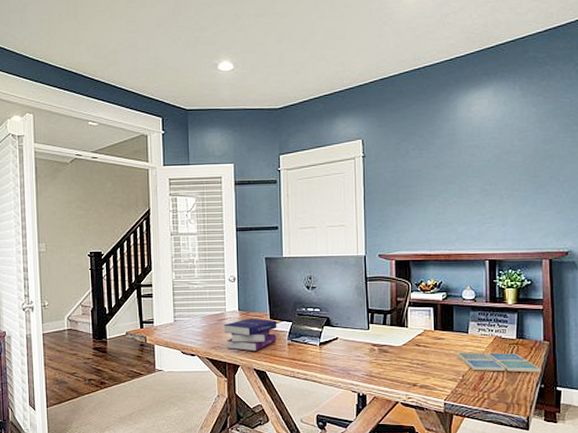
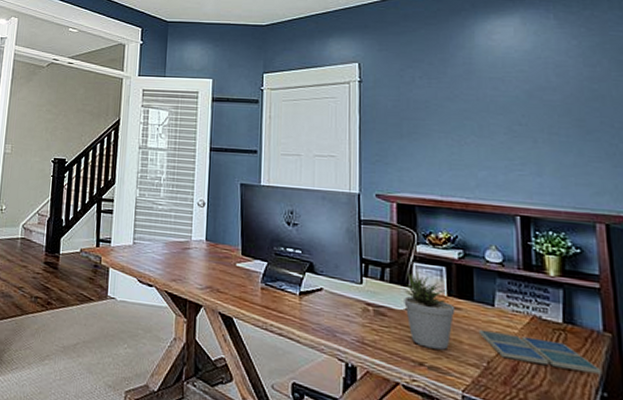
book: present [224,318,277,352] -> none [188,251,250,292]
potted plant: none [401,314,440,372] -> present [404,271,455,350]

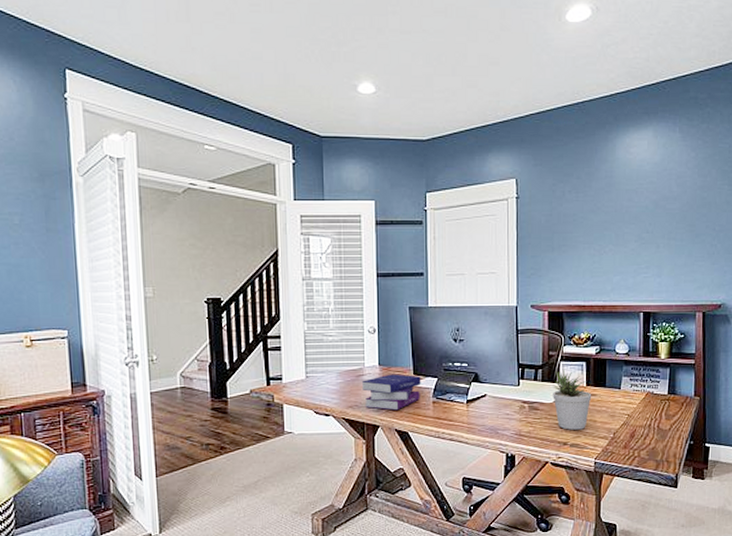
book: none [188,251,250,292] -> present [362,374,421,411]
drink coaster: present [478,329,603,375] -> none [608,408,691,429]

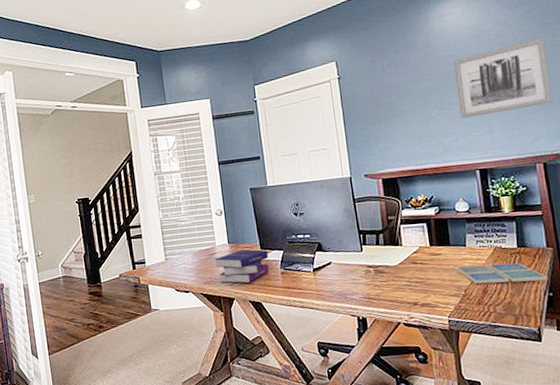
potted plant: present [553,369,592,430] -> none [396,231,437,291]
drink coaster: none [608,408,691,429] -> present [456,263,548,285]
wall art: none [632,184,721,258] -> present [453,37,553,119]

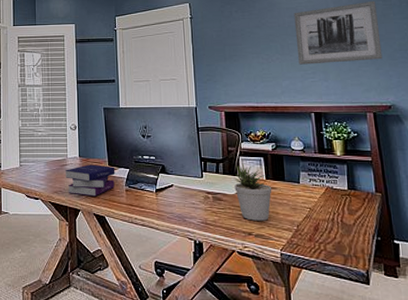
potted plant: none [396,231,437,291] -> present [234,163,272,221]
drink coaster: present [456,263,548,285] -> none [289,202,377,225]

